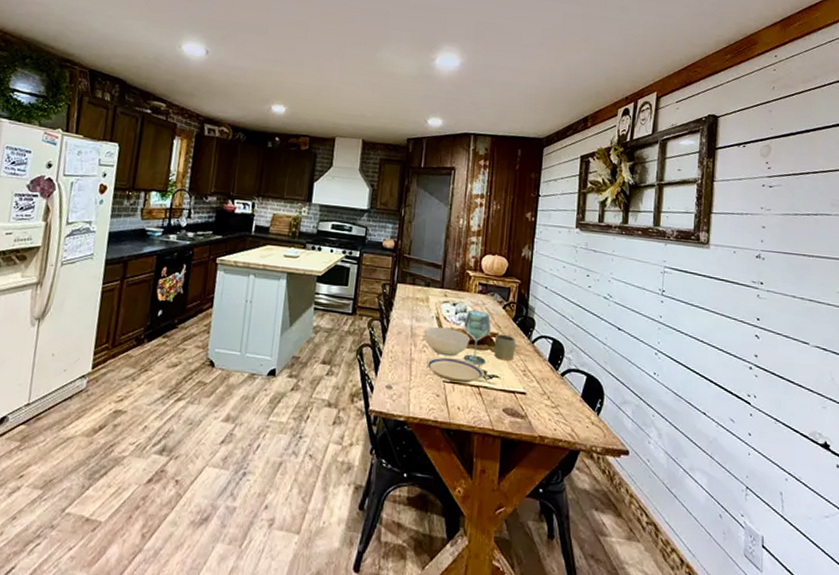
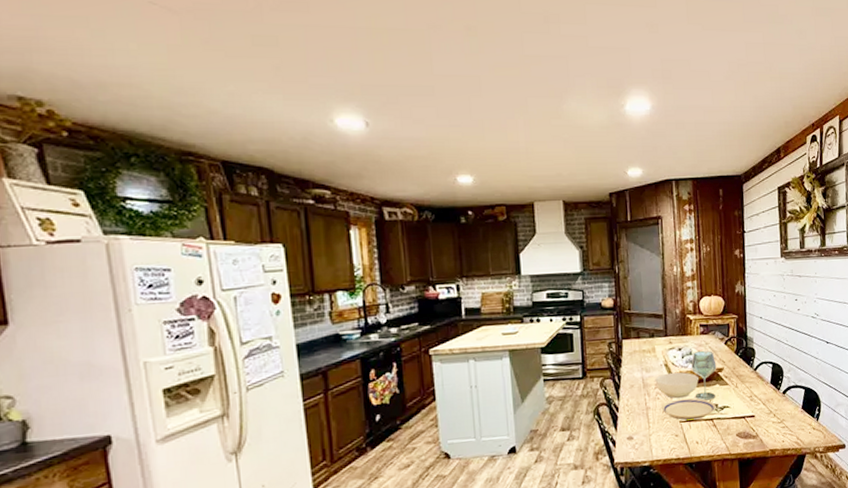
mug: present [494,334,515,361] -> none [721,367,741,391]

